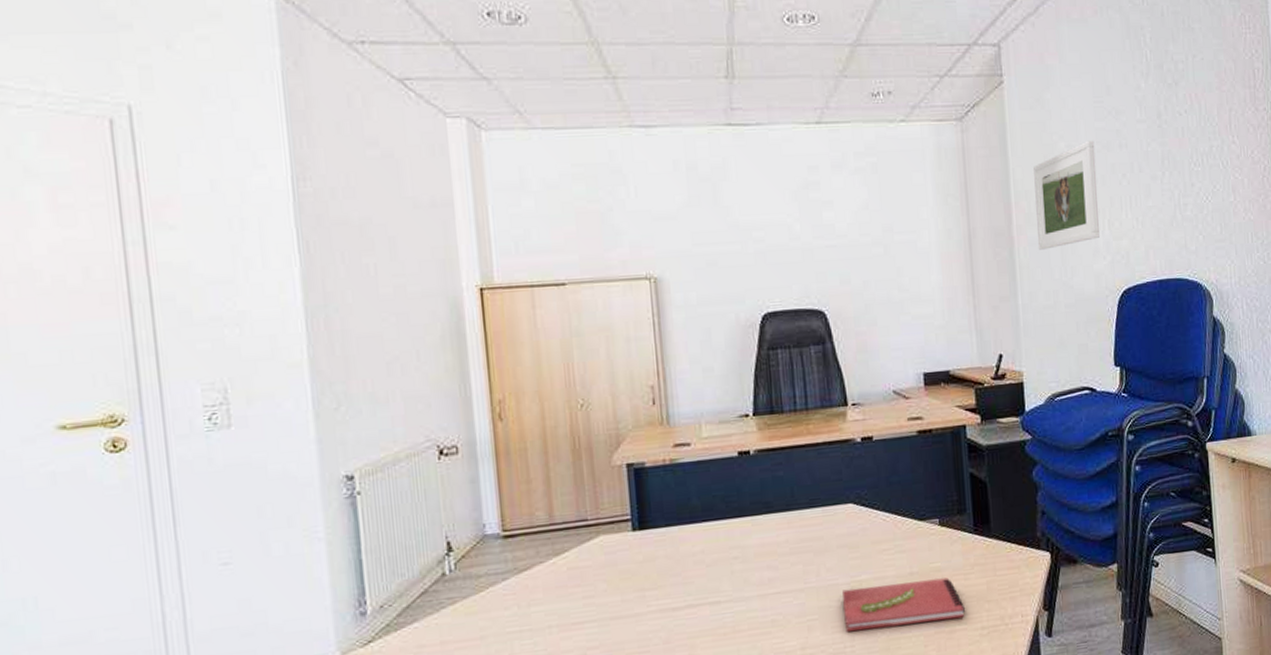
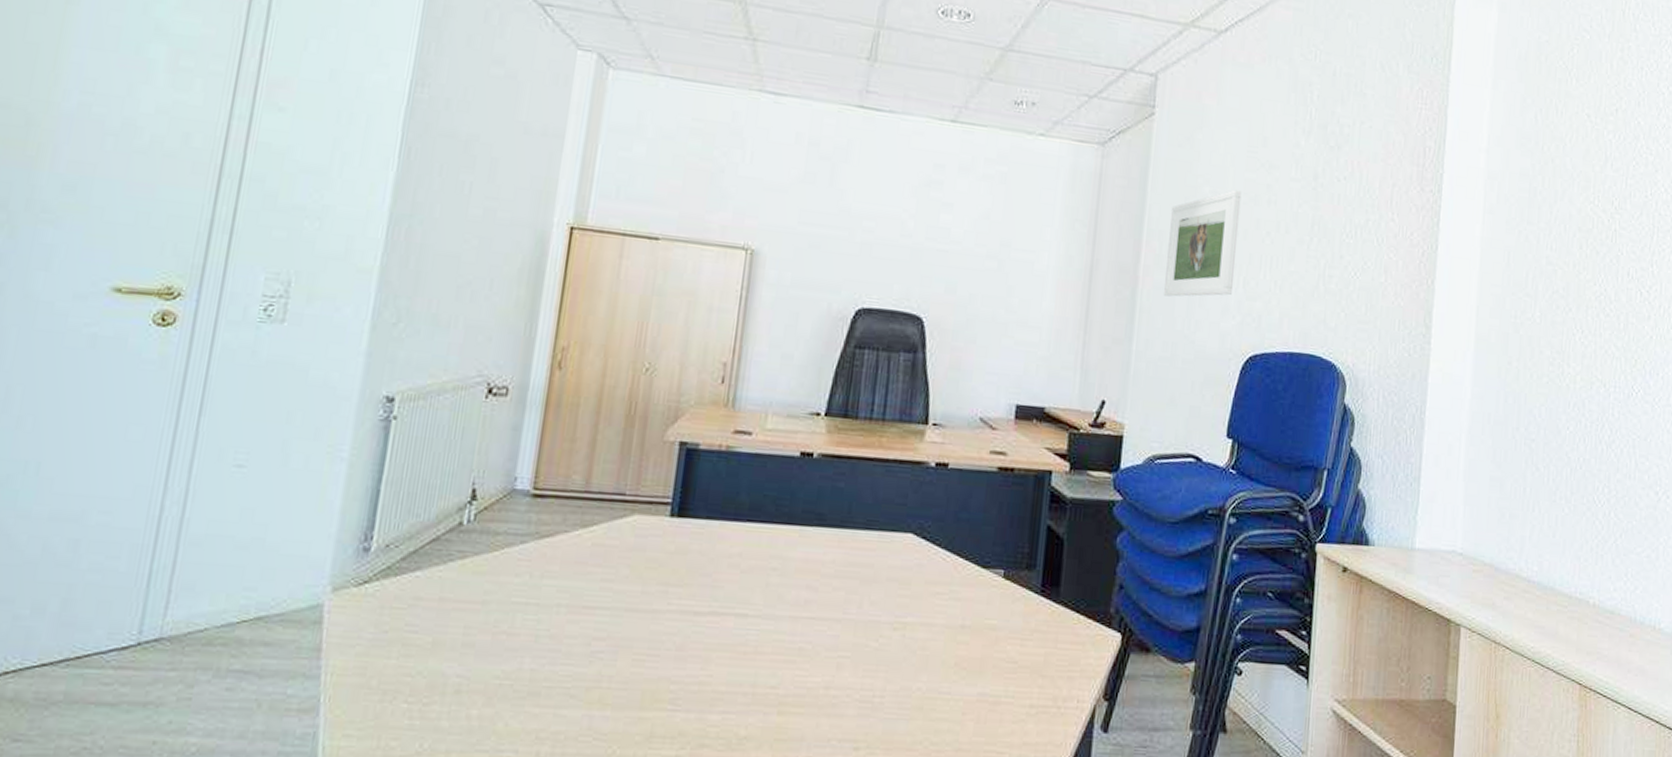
notebook: present [842,577,965,632] -> none [878,629,1015,690]

